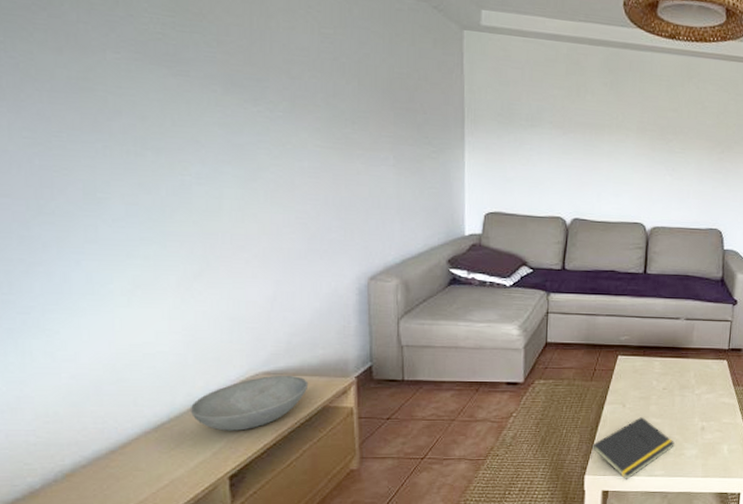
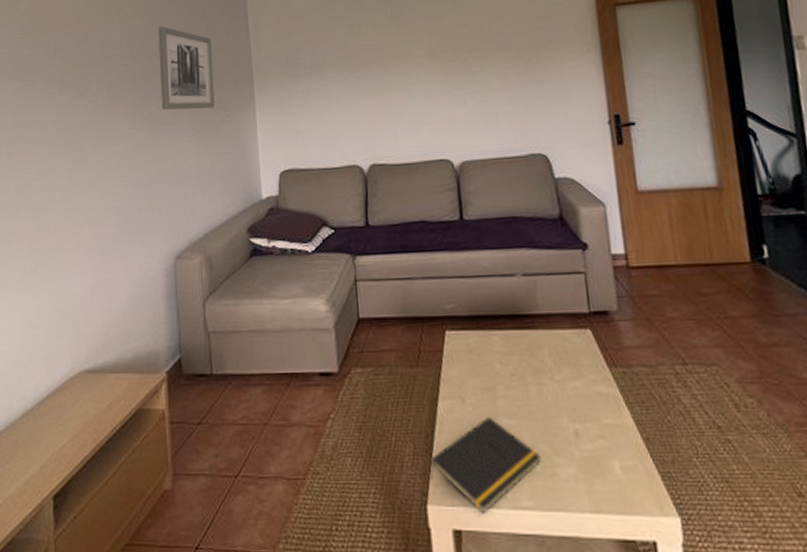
bowl: present [189,375,309,431] -> none [23,372,124,440]
wall art: none [356,43,421,142] -> present [158,26,215,110]

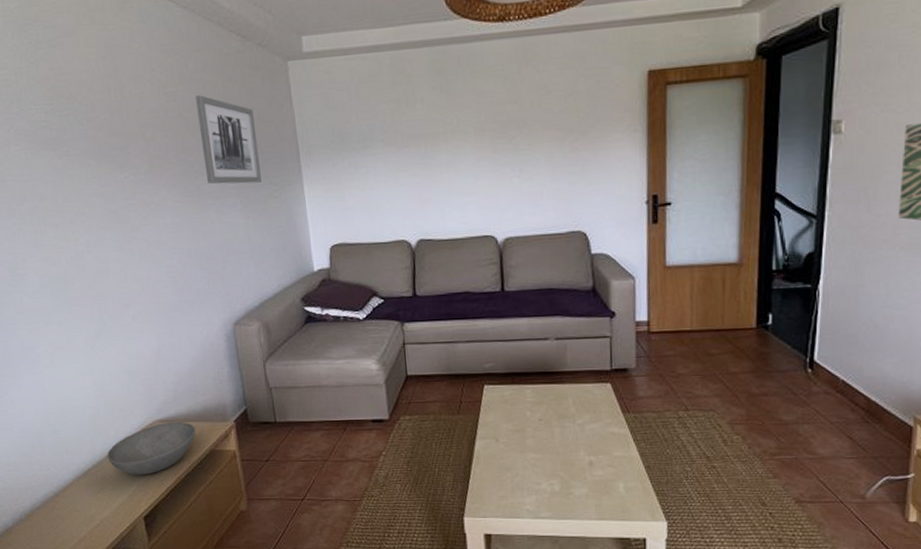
bowl: none [23,372,124,440] -> present [107,421,196,475]
notepad: present [430,416,541,514] -> none [467,451,560,523]

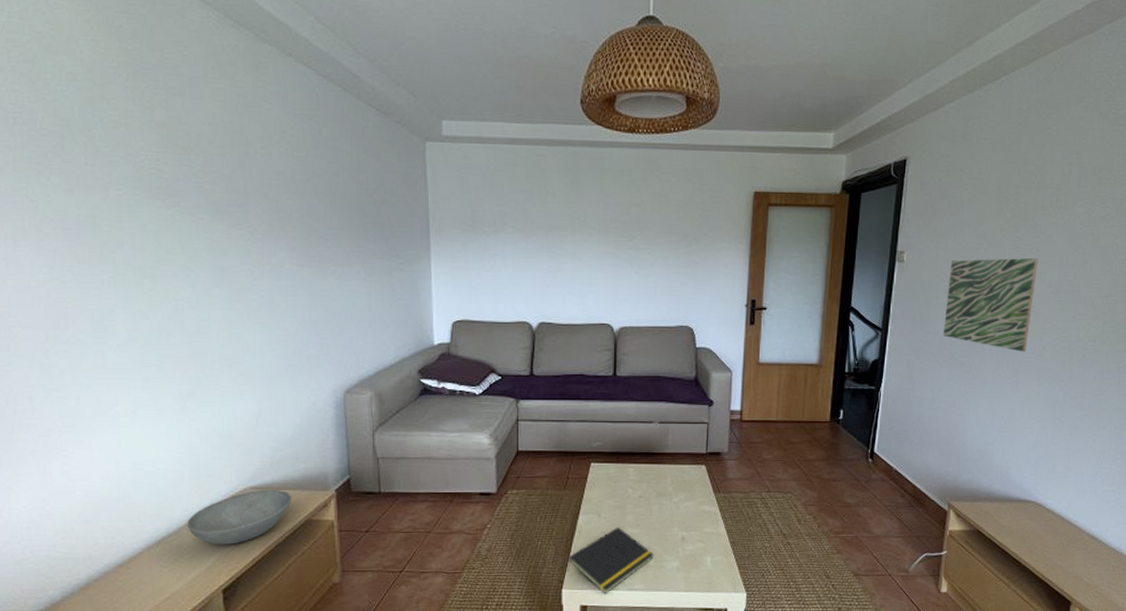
wall art: present [196,95,262,184] -> none [327,163,388,254]
notepad: none [467,451,560,523] -> present [566,526,654,594]

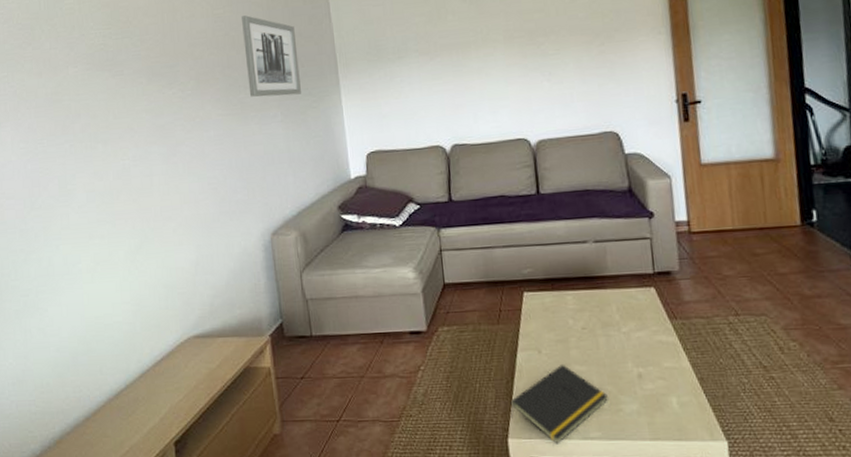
bowl: present [186,489,292,545] -> none [140,337,231,396]
wall art: none [327,163,388,254] -> present [242,15,301,97]

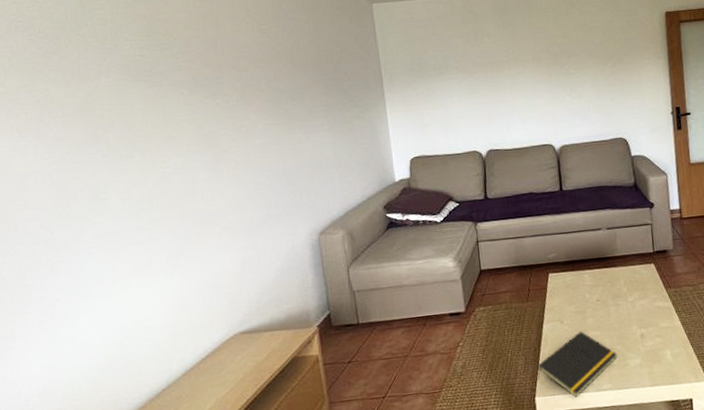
wall art: present [242,15,301,97] -> none [288,32,348,108]

